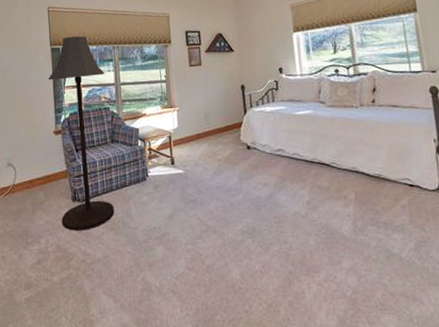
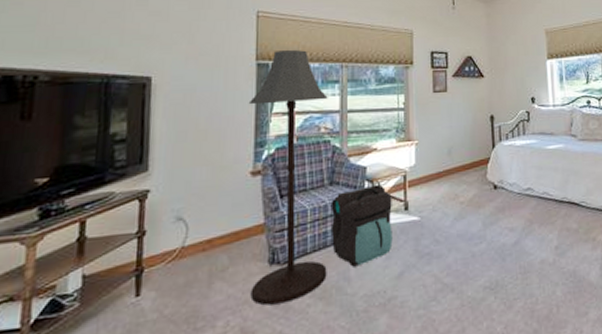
backpack: none [113,143,164,207] -> present [330,184,393,267]

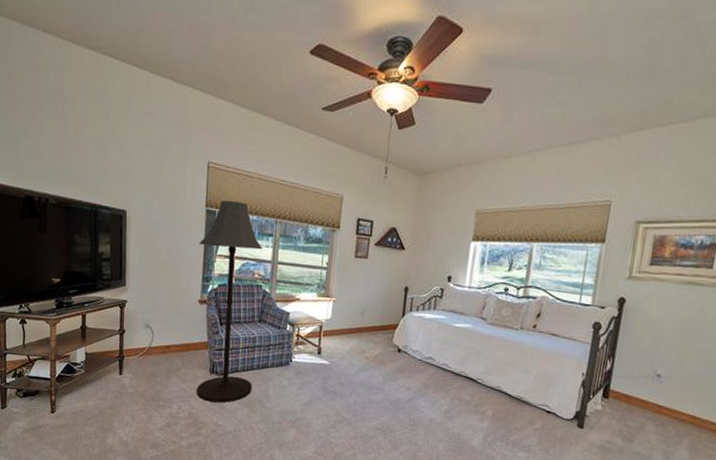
backpack: present [330,184,393,267] -> none [257,328,308,389]

